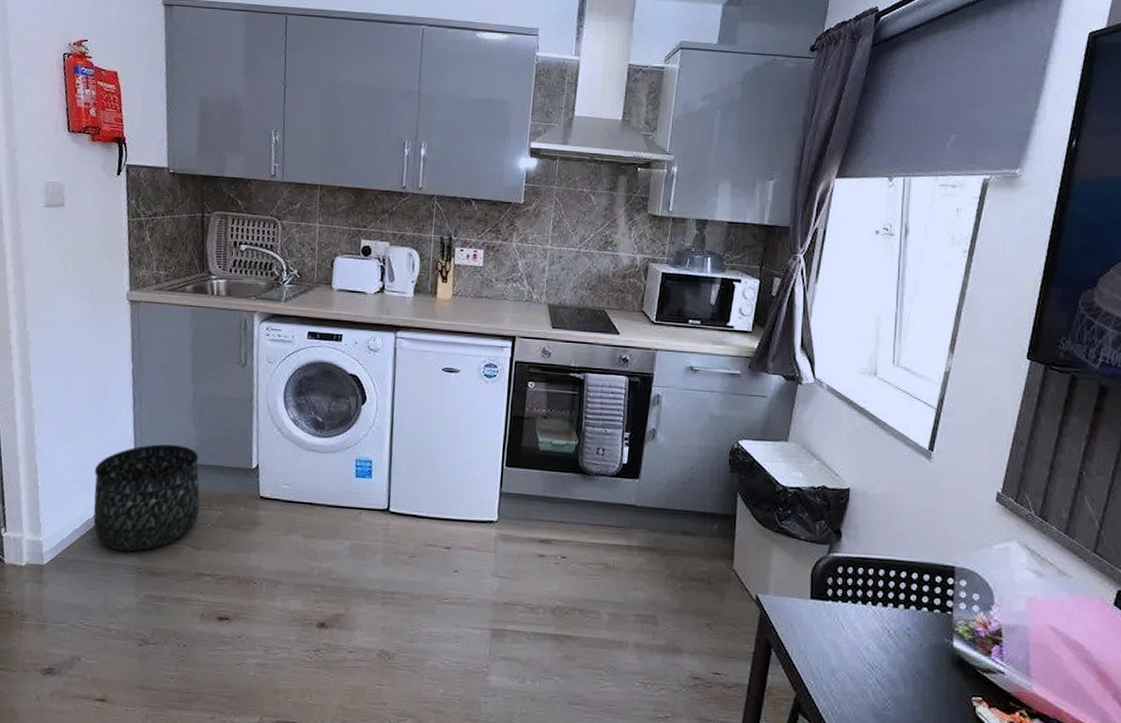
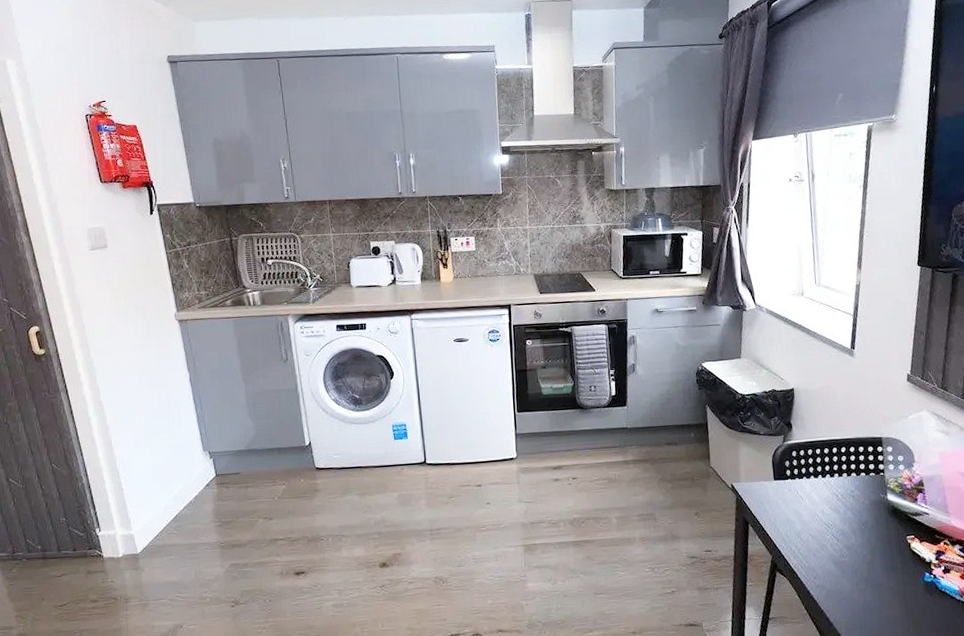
basket: present [93,444,200,552] -> none [170,436,266,532]

